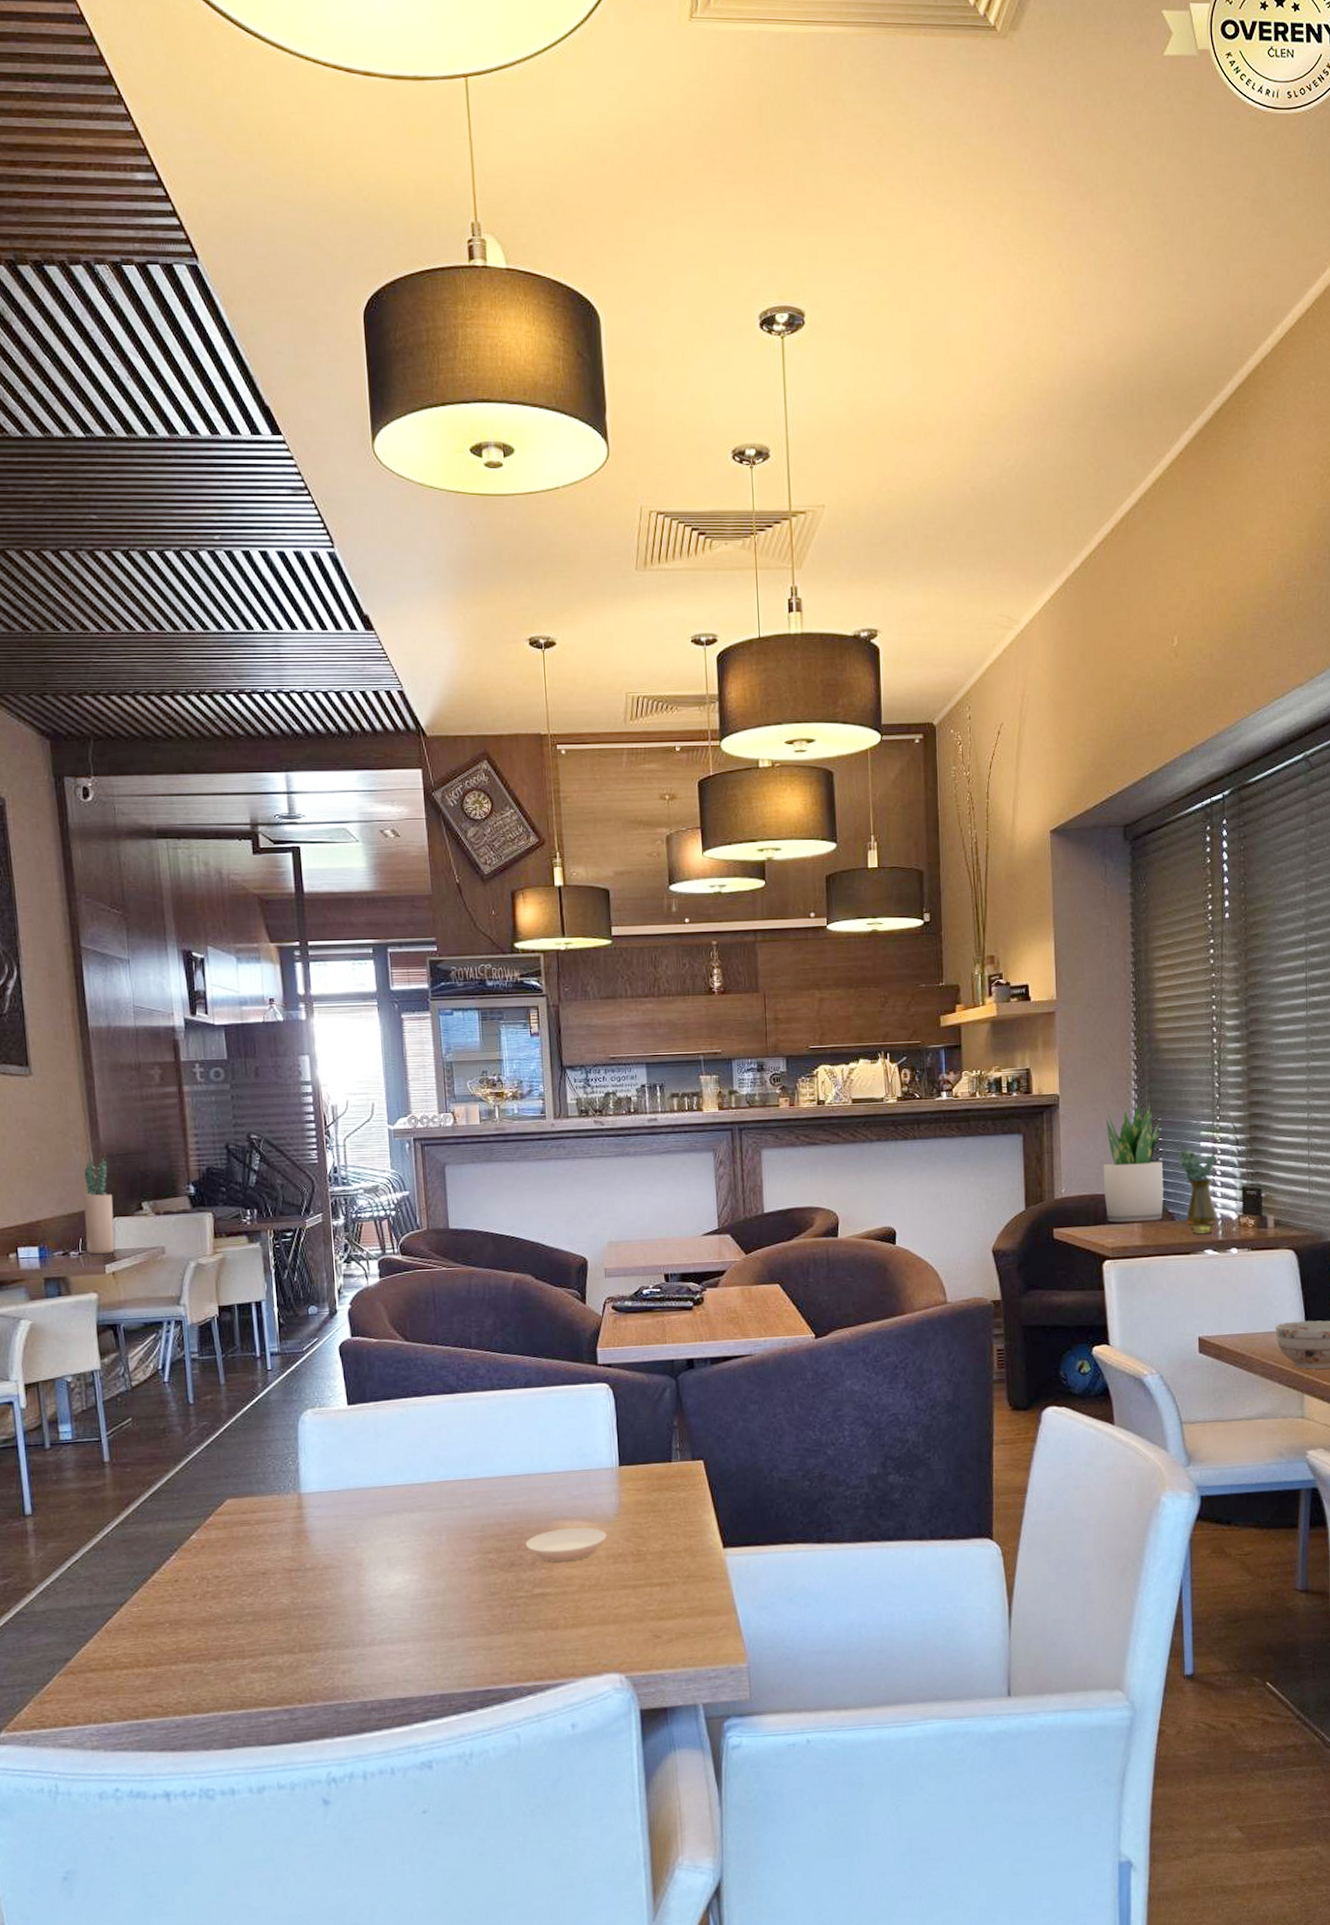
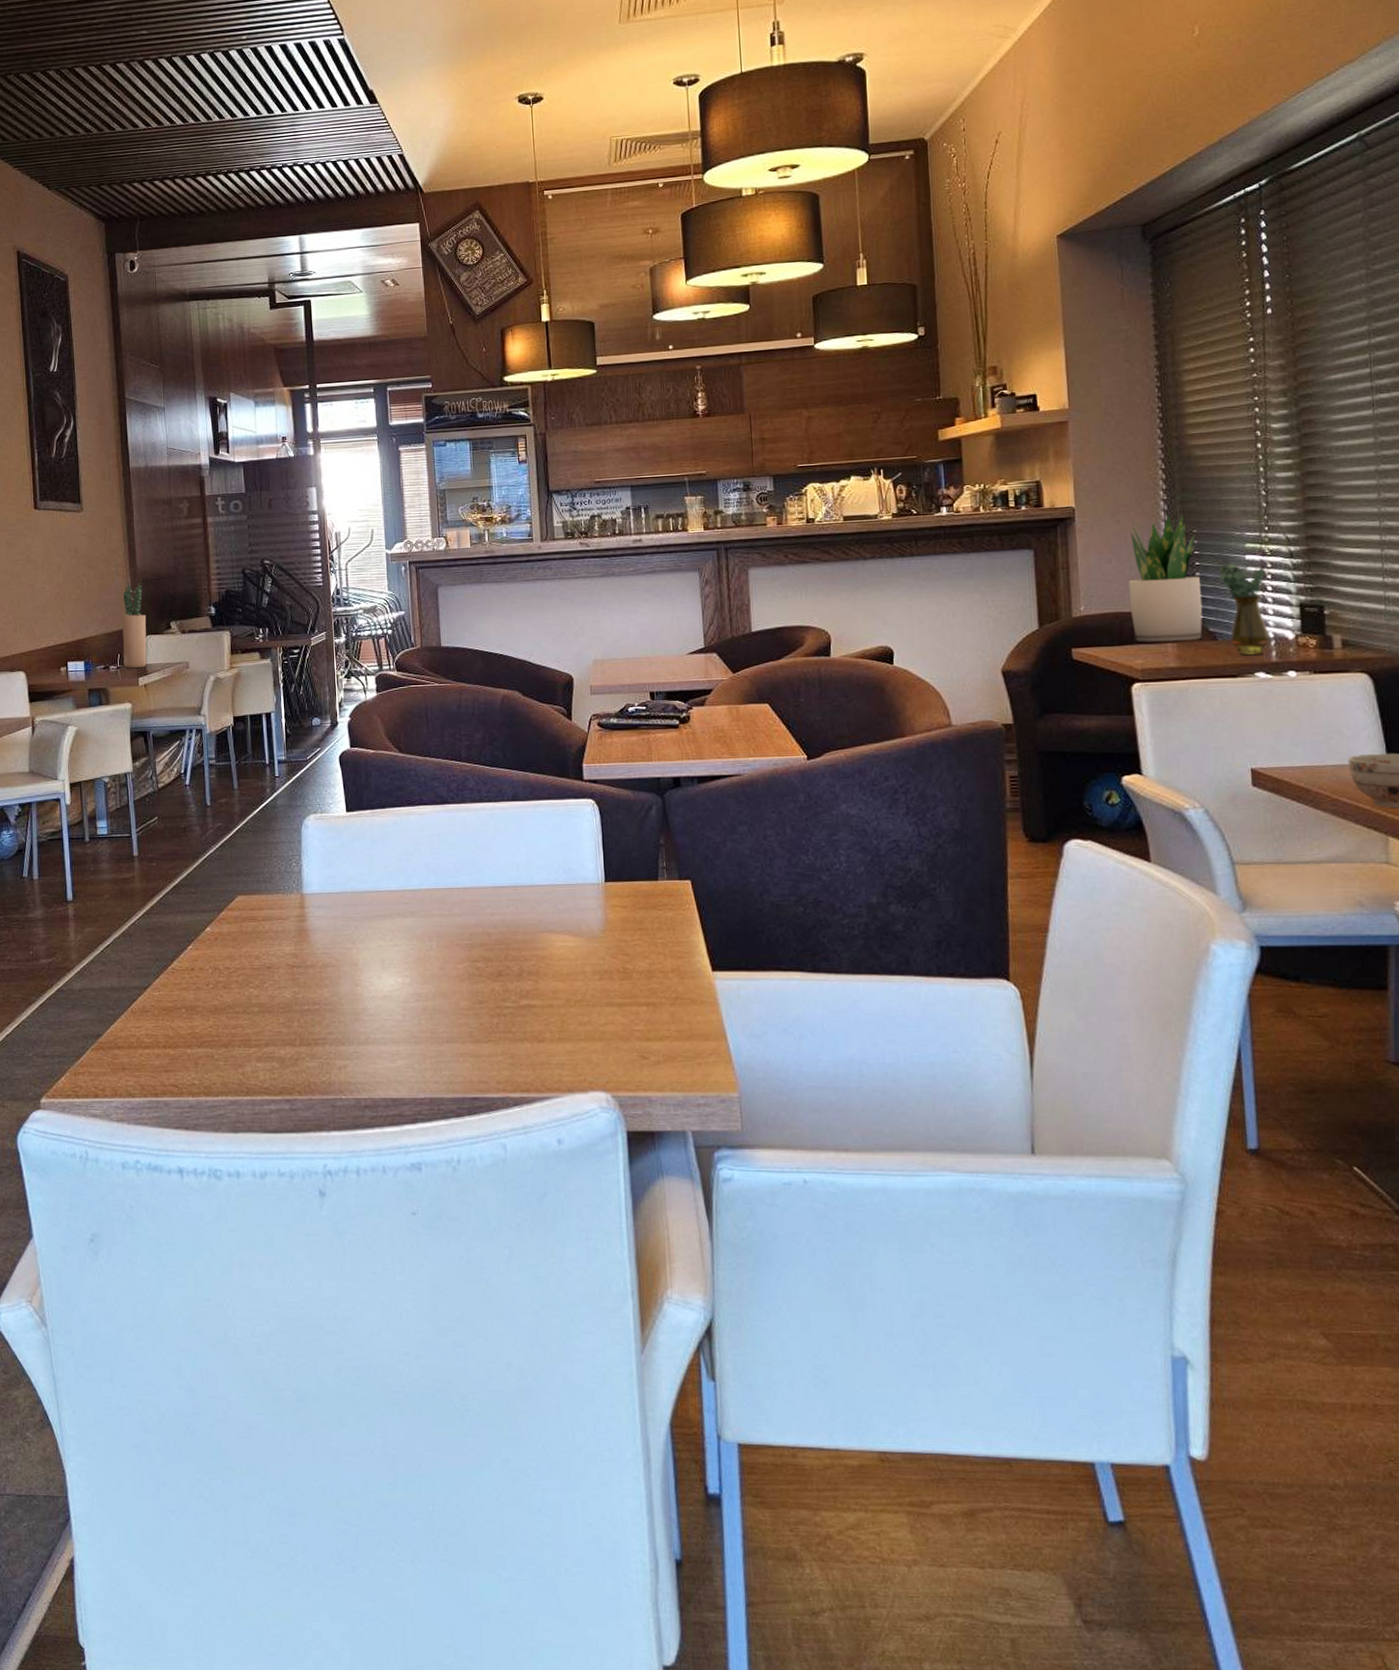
saucer: present [525,1527,607,1562] -> none [512,941,593,975]

